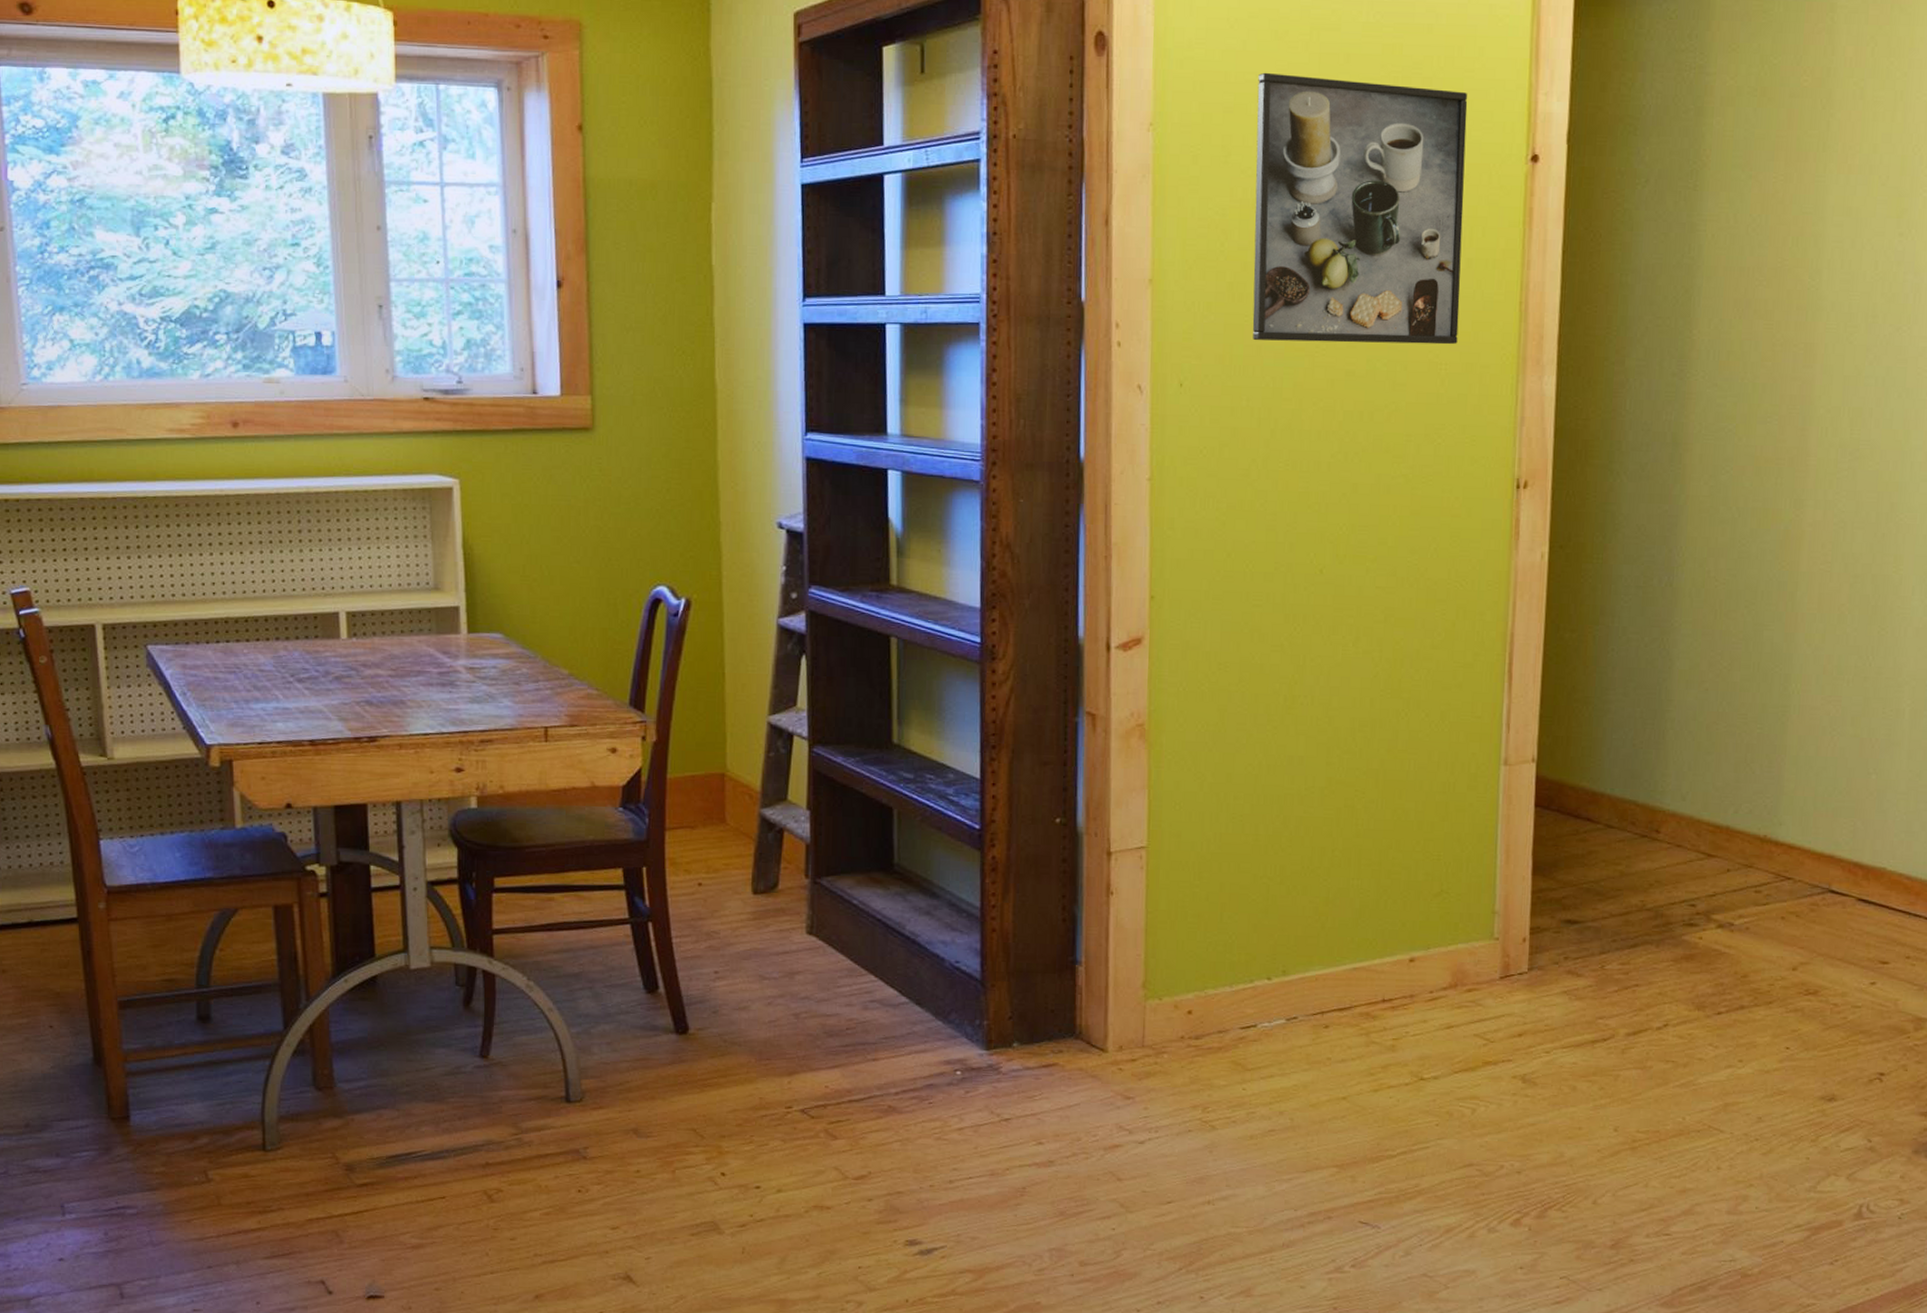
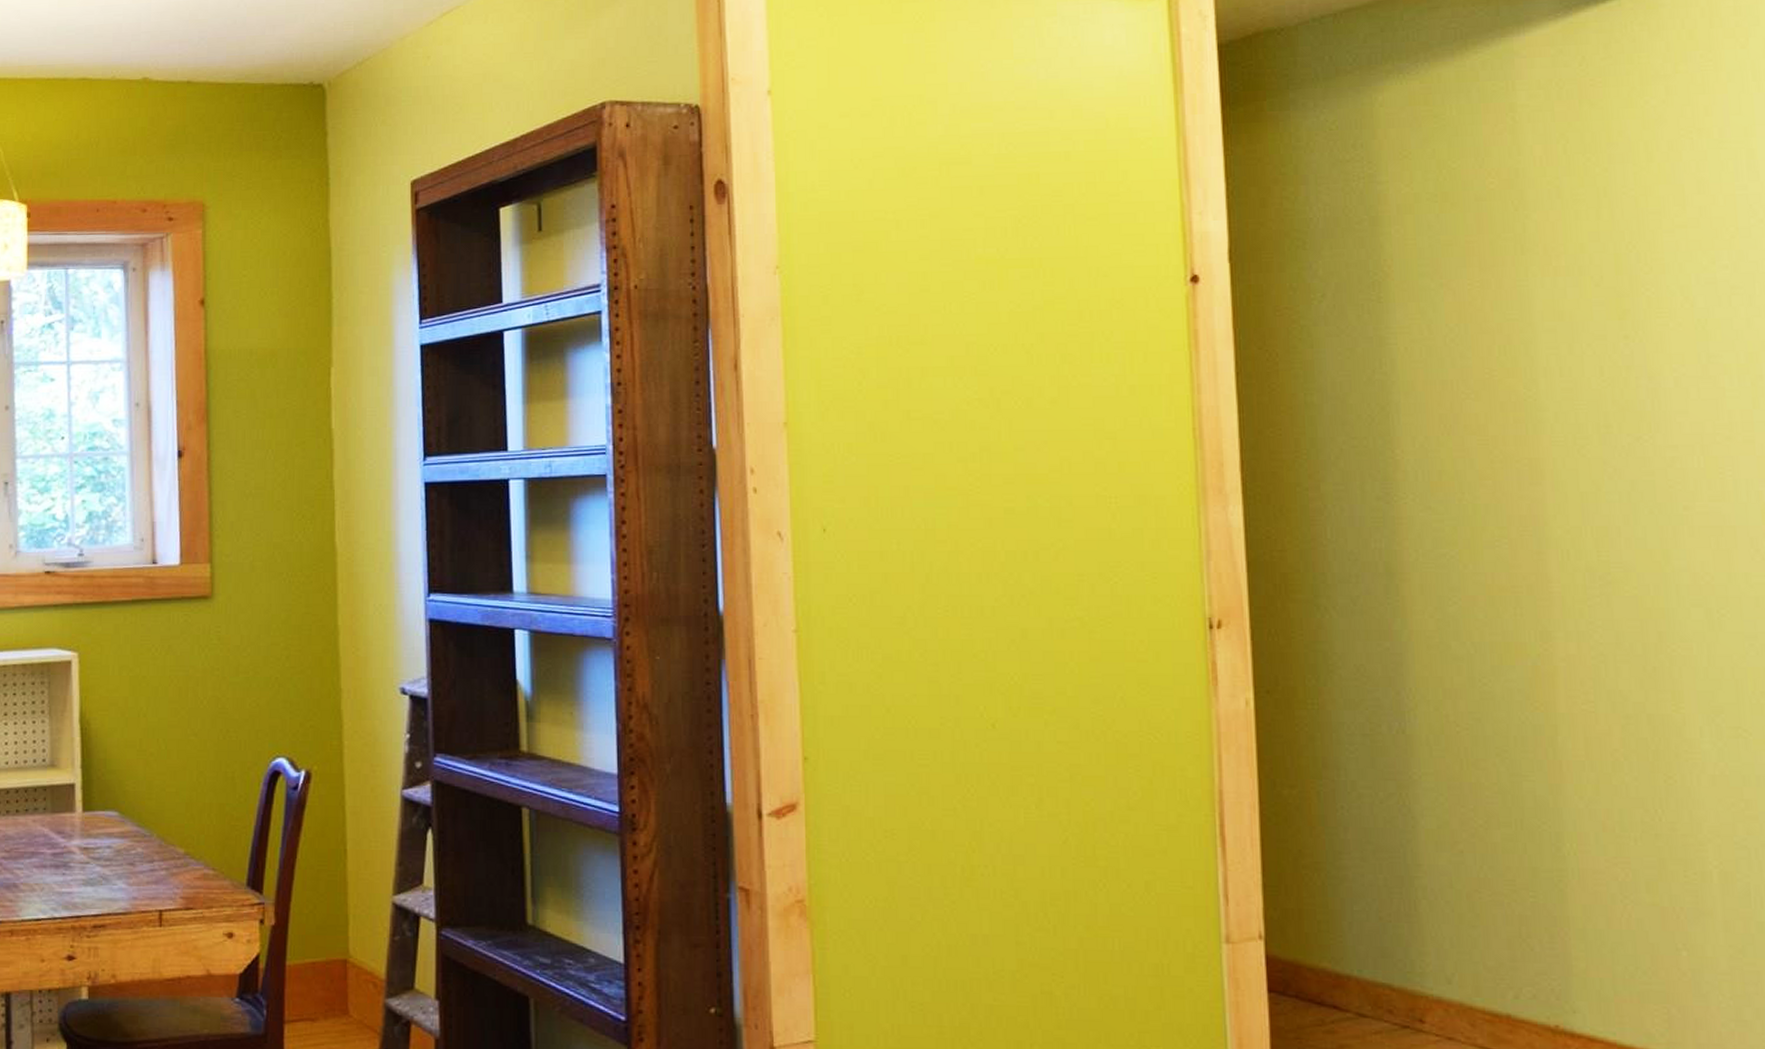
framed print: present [1252,72,1468,345] -> none [887,209,1127,481]

